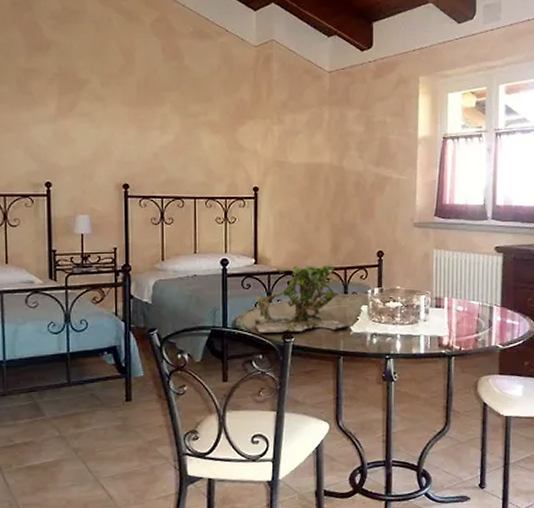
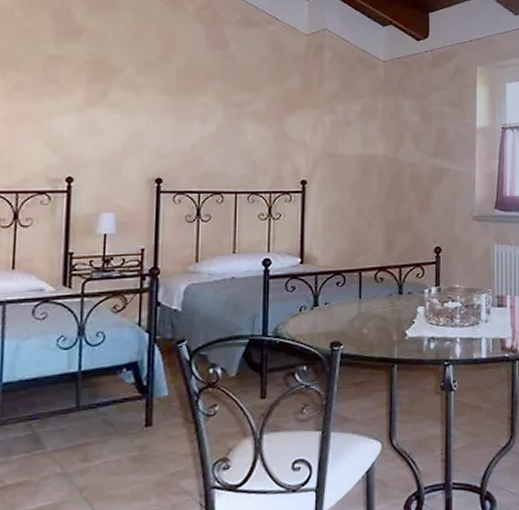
plant: present [254,265,350,333] -> none [298,264,405,341]

